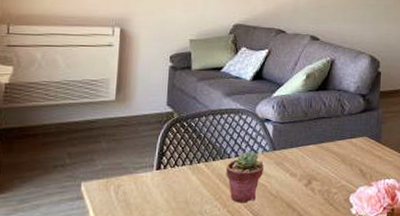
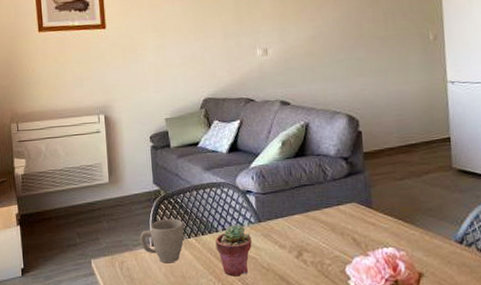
mug: none [143,142,195,188] -> present [140,218,184,264]

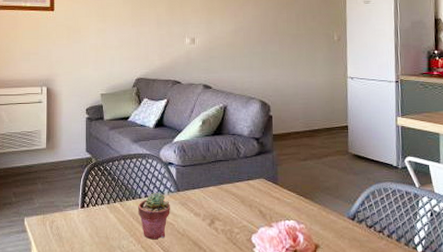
mug: present [140,218,184,264] -> none [70,184,111,225]

